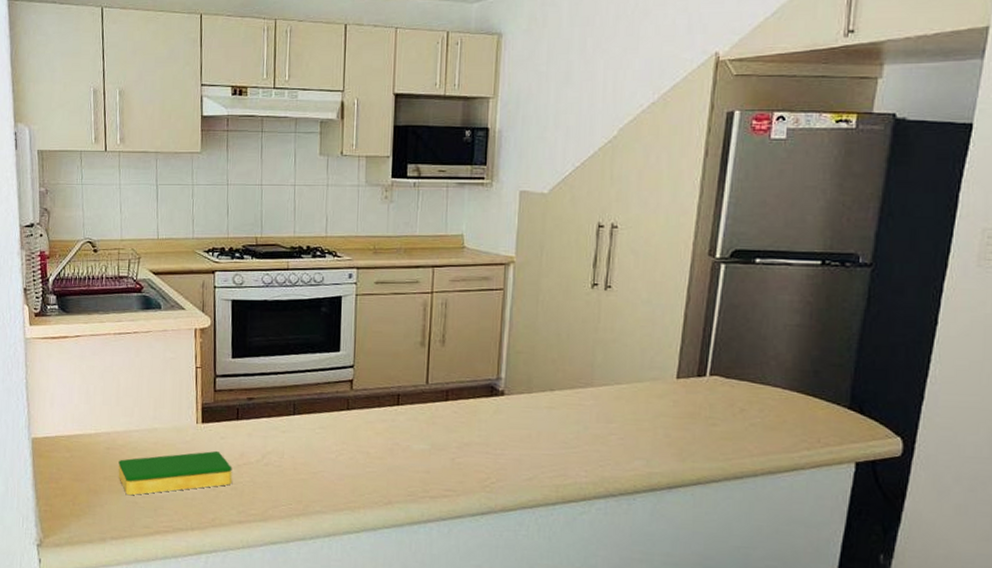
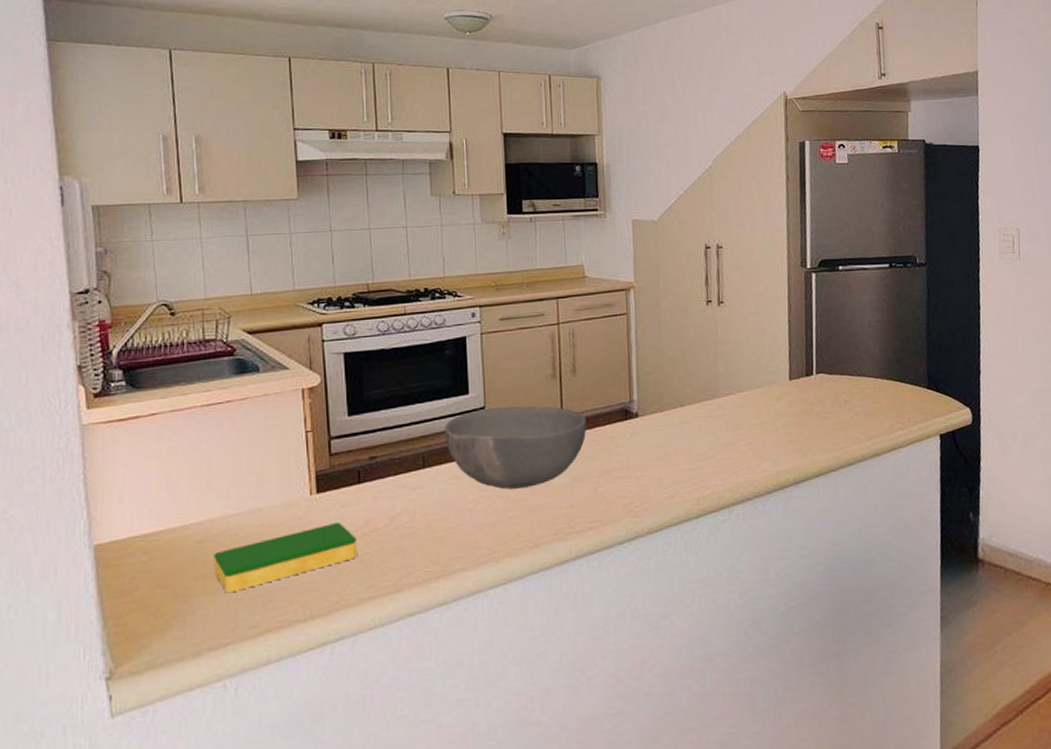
bowl: none [315,367,451,448] -> present [445,406,587,490]

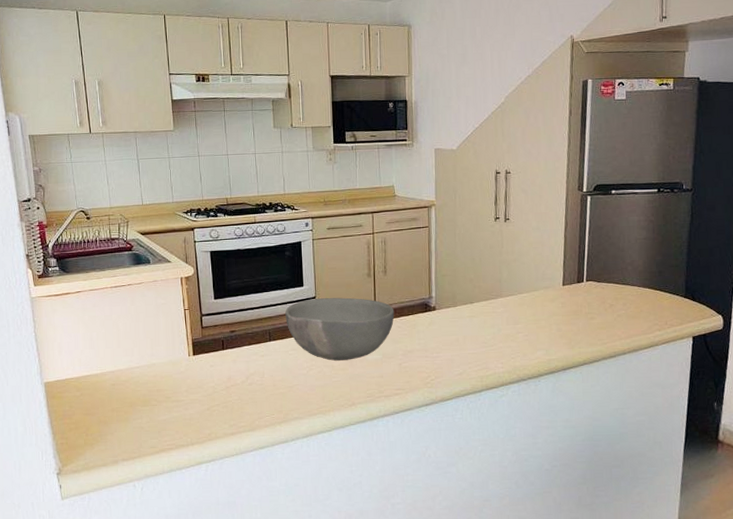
dish sponge: present [214,522,357,593] -> none [123,377,223,422]

